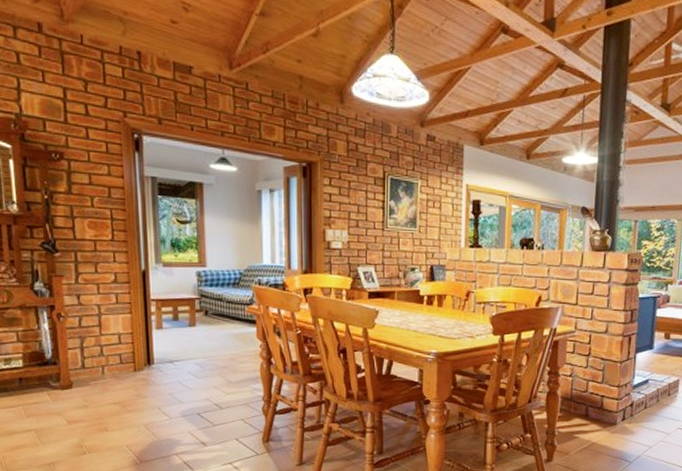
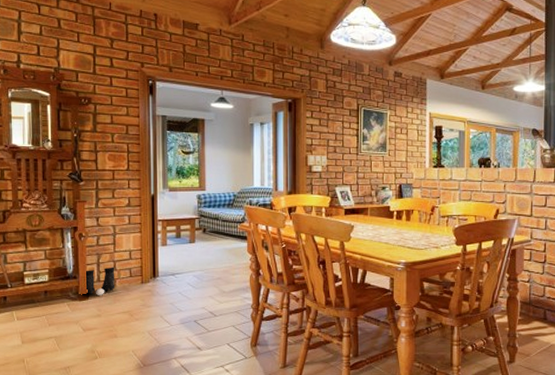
boots: none [68,352,104,384] -> present [86,267,115,295]

